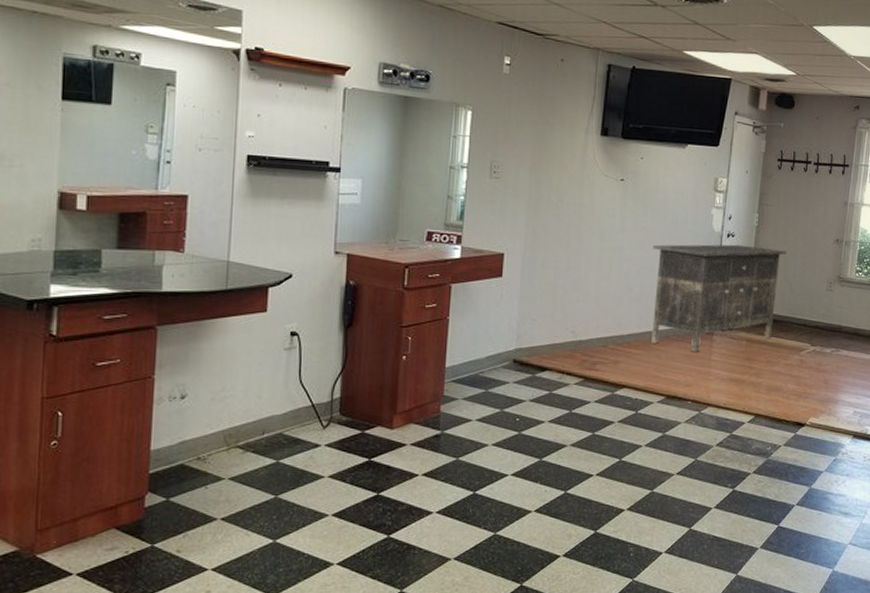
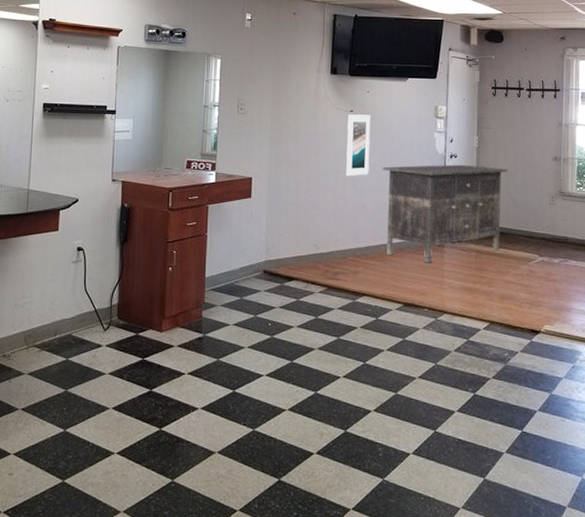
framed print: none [611,183,643,255] -> present [345,114,371,176]

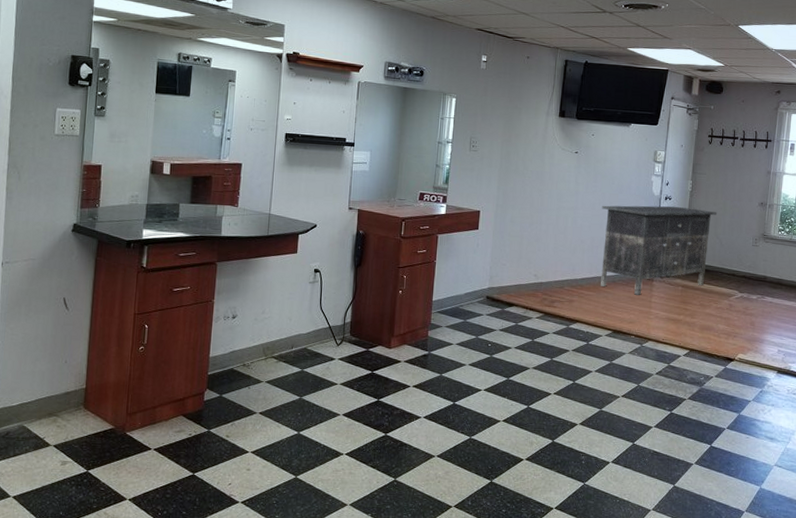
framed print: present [345,114,371,176] -> none [567,155,594,213]

